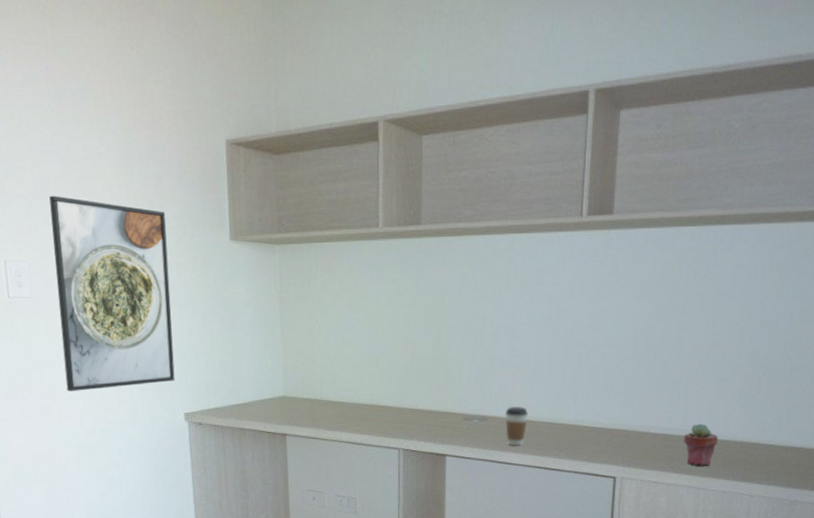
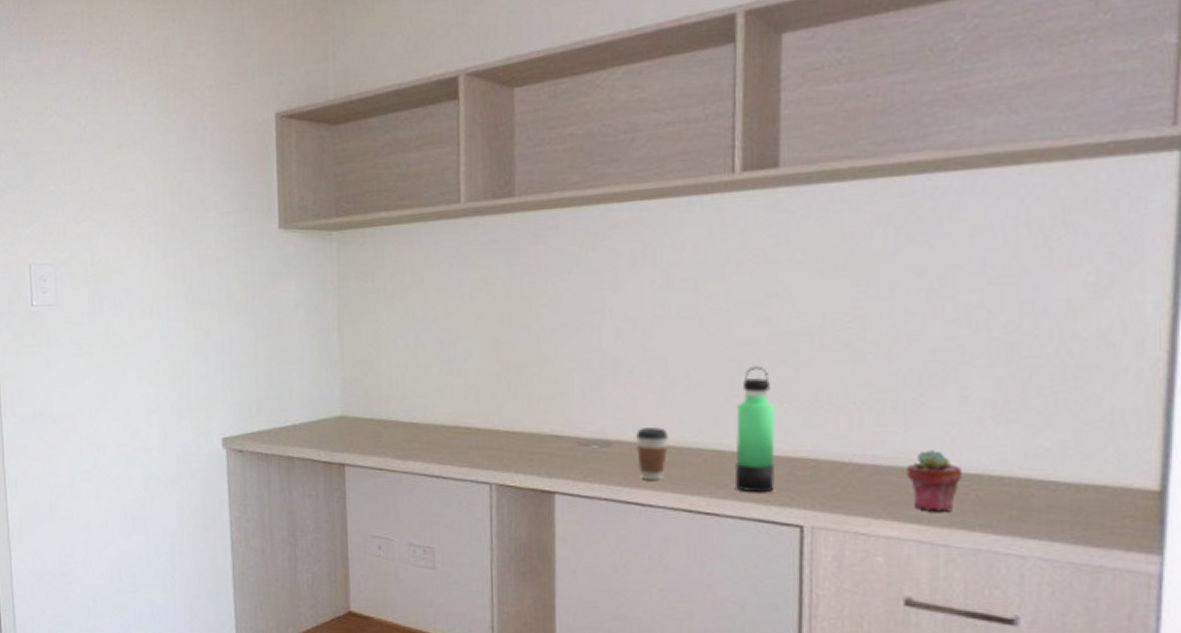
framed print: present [49,195,175,391] -> none [79,189,212,413]
thermos bottle: none [573,362,602,454] -> present [735,365,776,493]

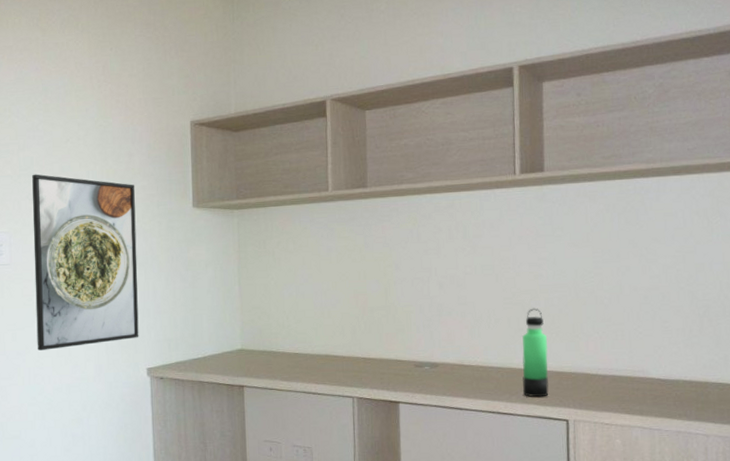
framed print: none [79,189,212,413] -> present [32,174,139,351]
coffee cup: present [635,427,668,480] -> none [454,353,477,391]
potted succulent: present [906,450,961,512] -> none [632,364,666,407]

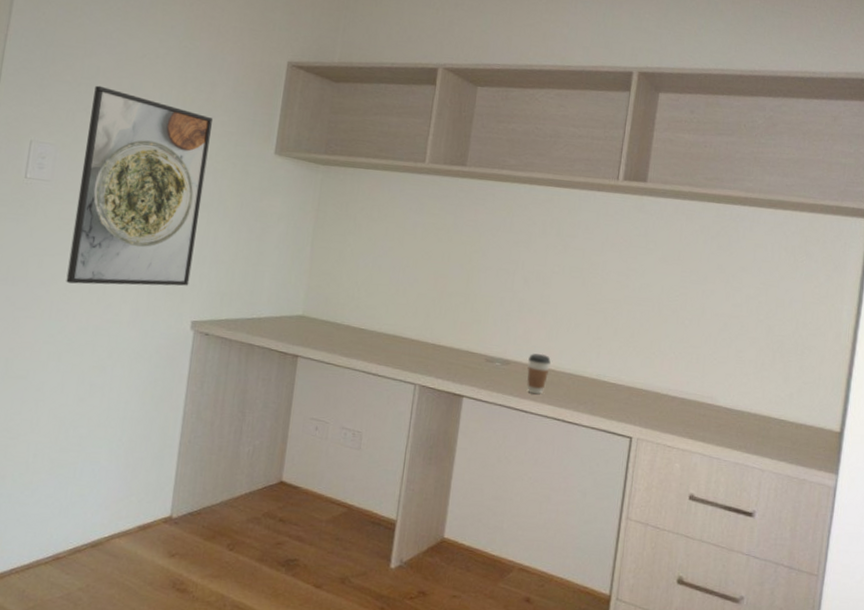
coffee cup: none [454,353,477,391] -> present [527,353,551,394]
thermos bottle: present [522,308,549,398] -> none [592,318,624,411]

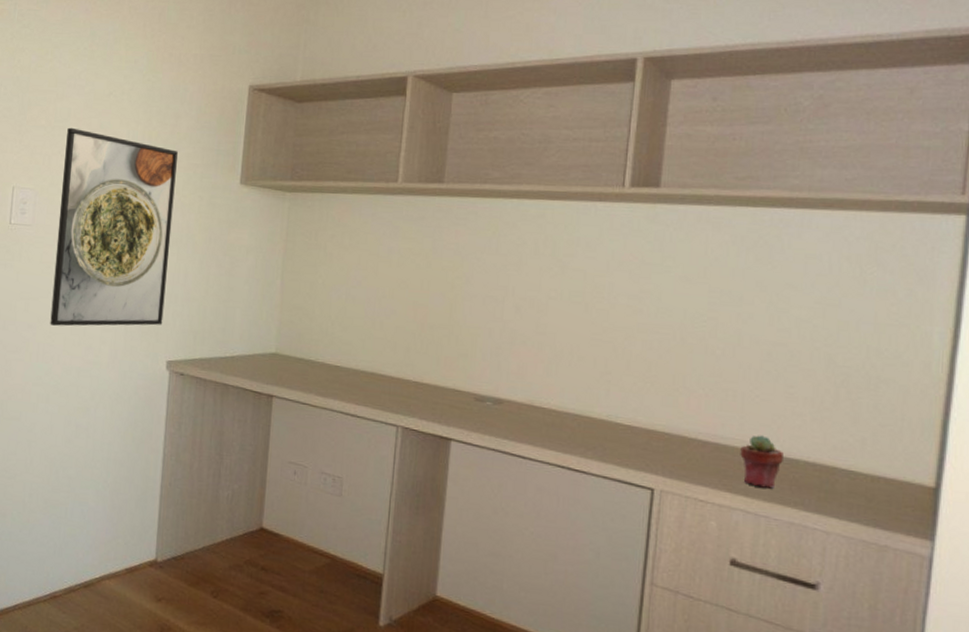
coffee cup: present [527,353,551,394] -> none [523,391,551,437]
potted succulent: none [700,391,733,435] -> present [740,435,784,489]

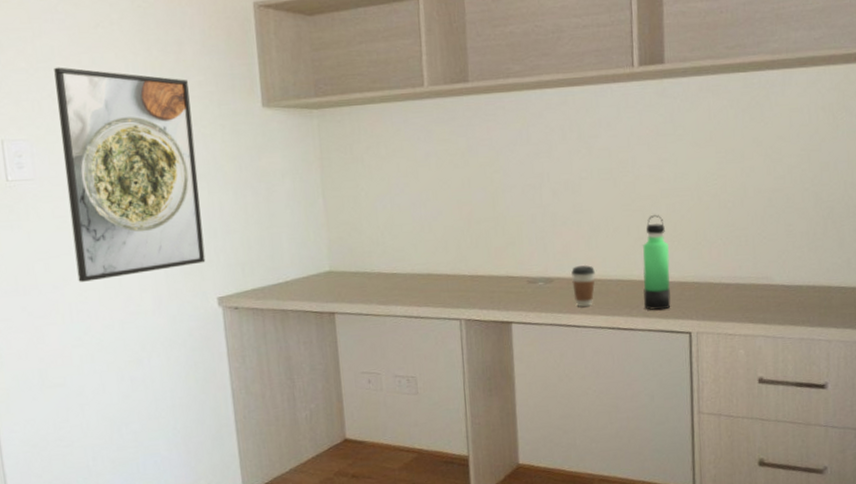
coffee cup: none [523,391,551,437] -> present [570,265,595,307]
thermos bottle: none [602,349,640,458] -> present [643,214,671,310]
potted succulent: present [740,435,784,489] -> none [756,270,790,314]

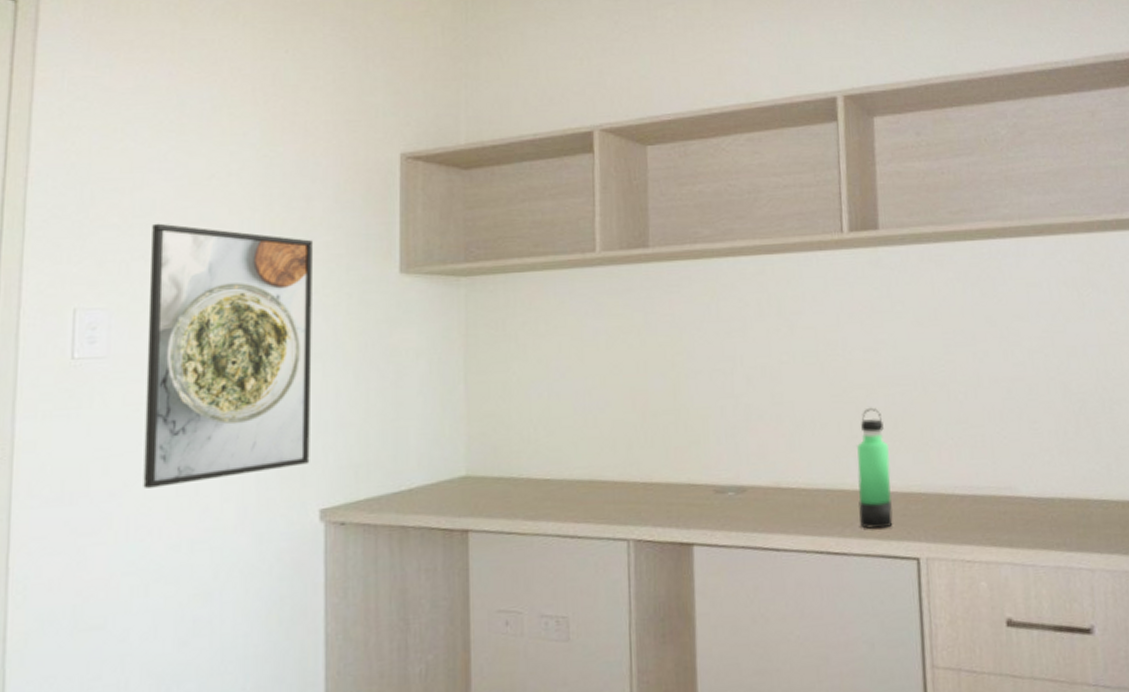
coffee cup: present [570,265,595,307] -> none [768,470,799,524]

